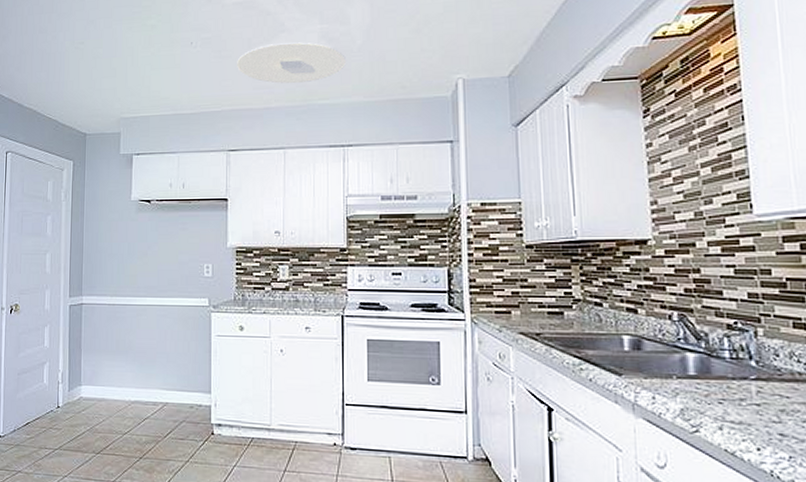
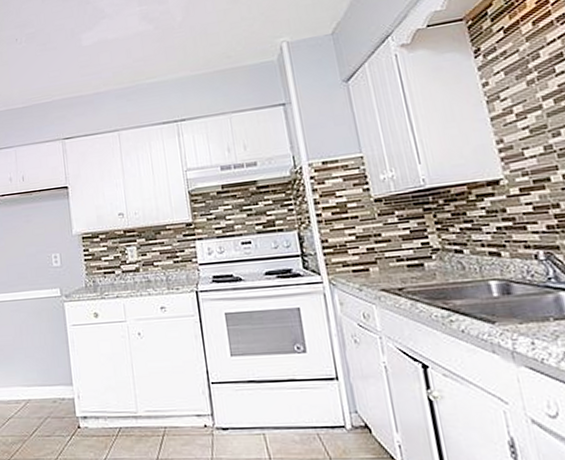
ceiling light: present [237,42,346,84] -> none [62,25,169,69]

